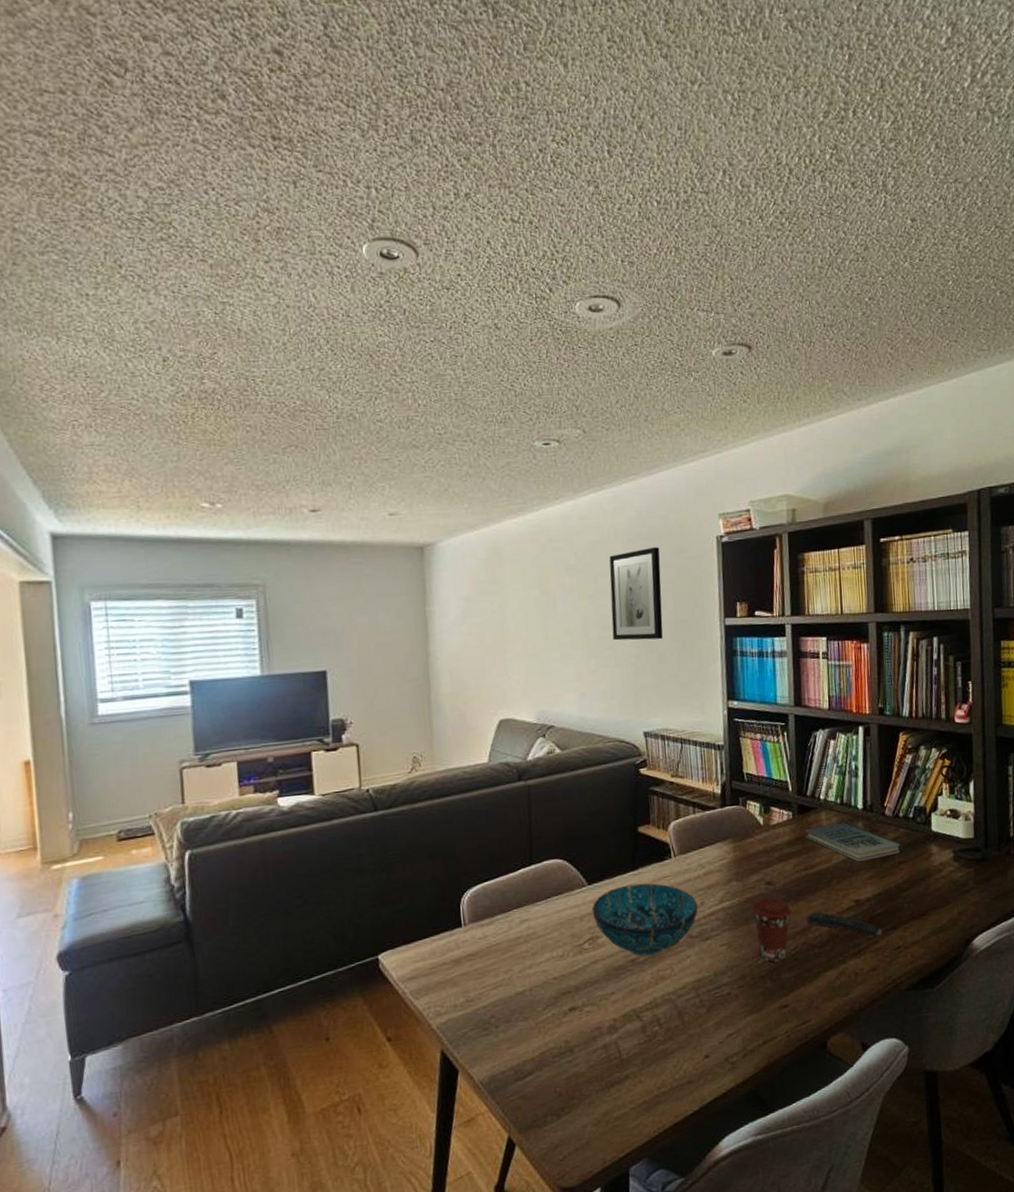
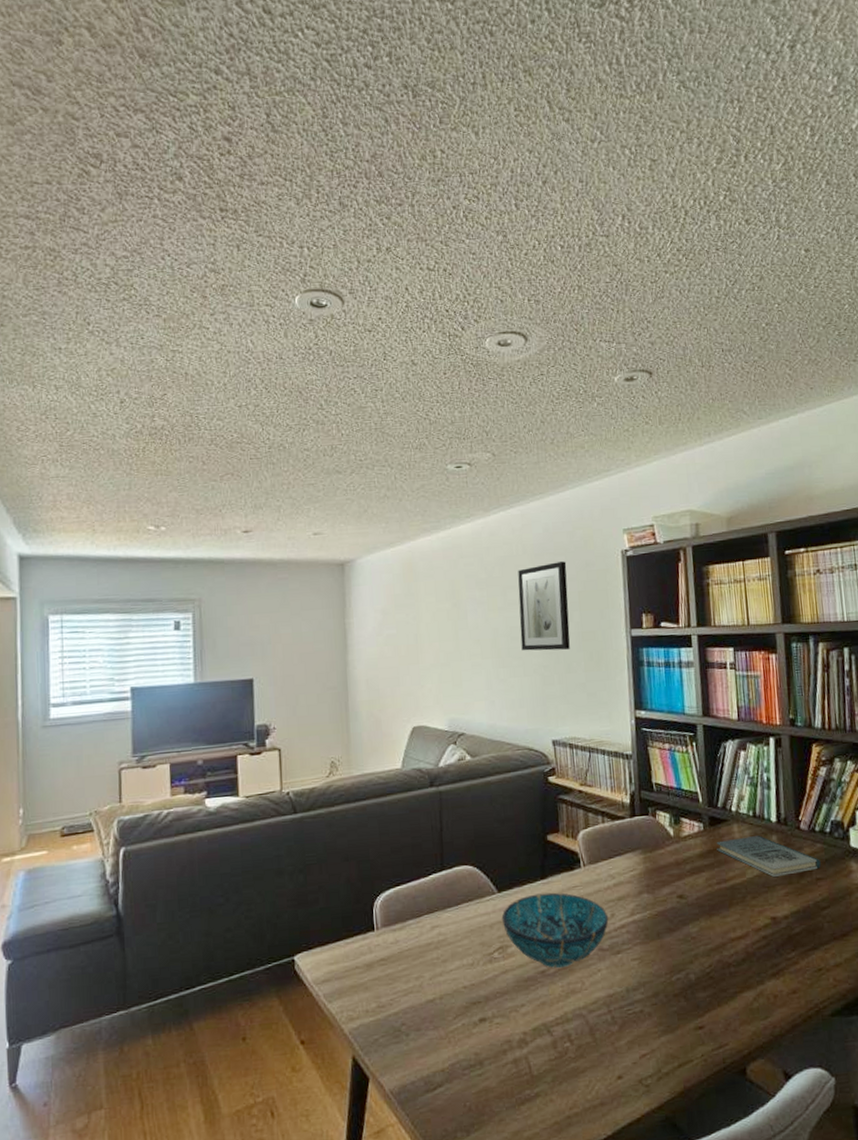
coffee cup: present [751,896,792,963] -> none [663,910,705,980]
remote control: present [807,911,883,937] -> none [721,927,802,957]

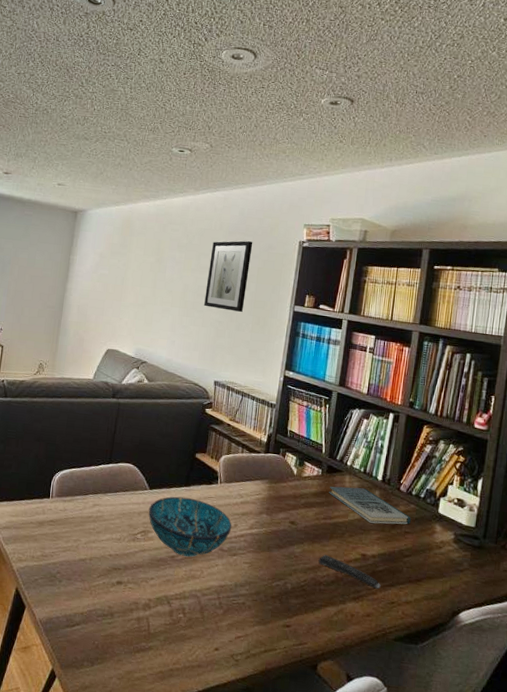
remote control: none [721,927,802,957] -> present [318,554,381,589]

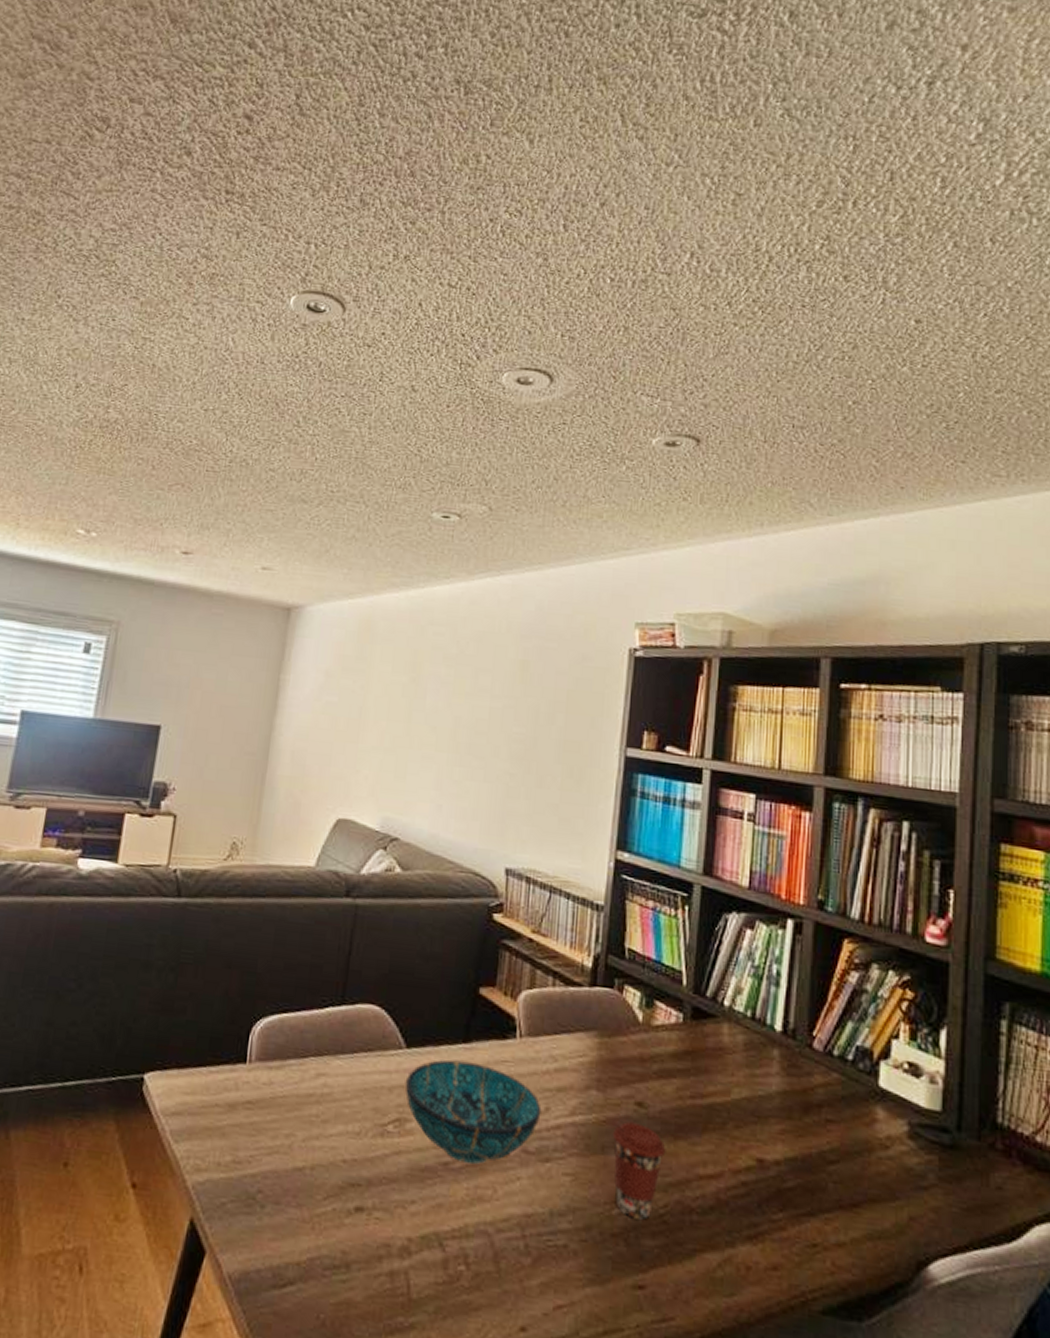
wall art: present [204,241,253,312] -> none [486,649,559,758]
coffee cup: none [274,533,307,589] -> present [612,1122,666,1220]
remote control: present [318,554,381,589] -> none [686,1159,793,1221]
book: present [329,486,411,525] -> none [697,1041,834,1108]

